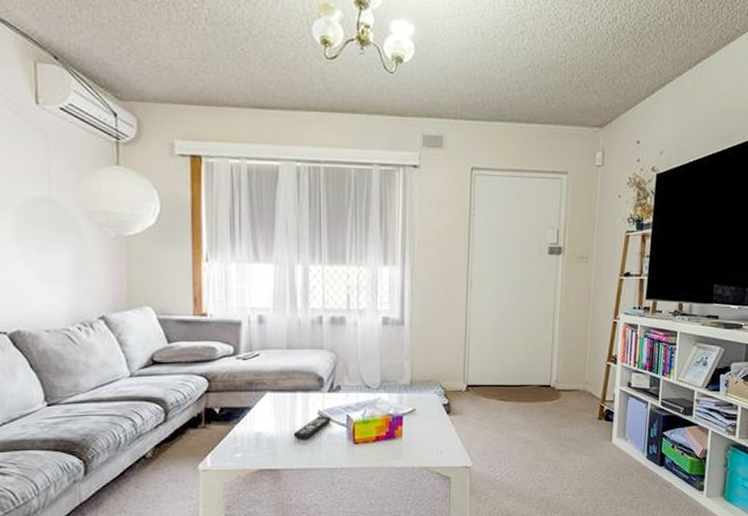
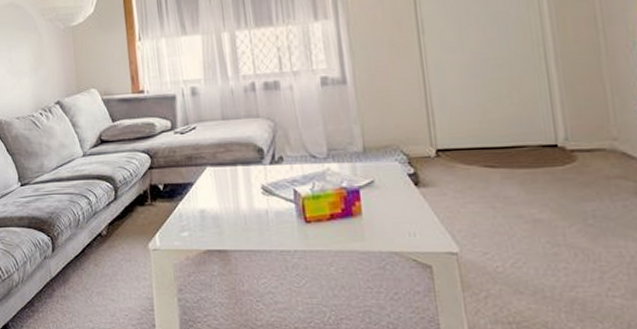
remote control: present [293,416,331,440] -> none [238,191,277,218]

